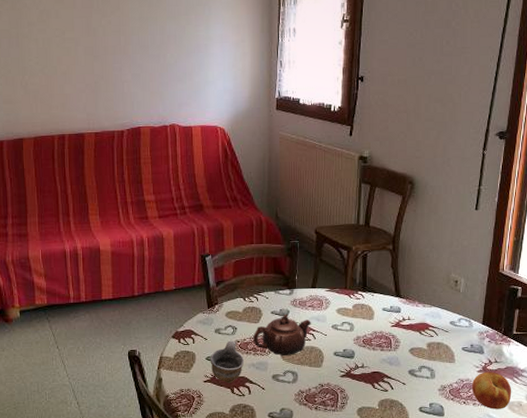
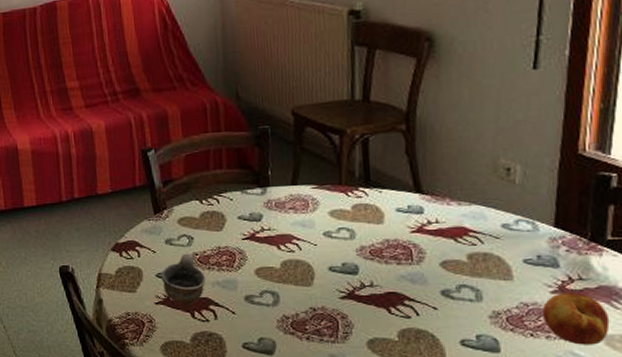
teapot: present [253,315,311,356] -> none [215,220,294,272]

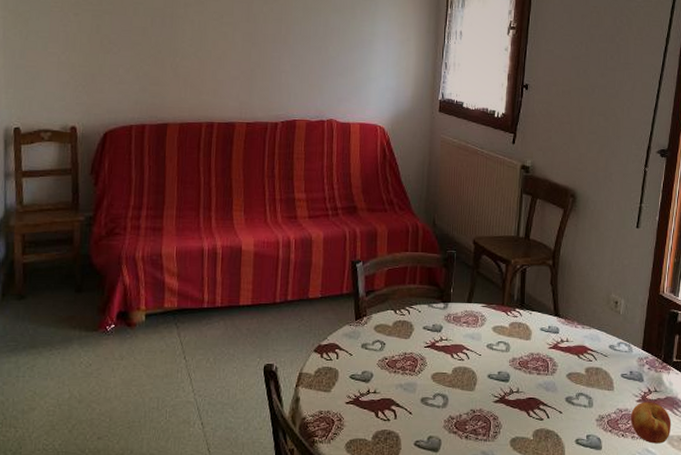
cup: present [161,253,206,306] -> none [354,357,392,406]

